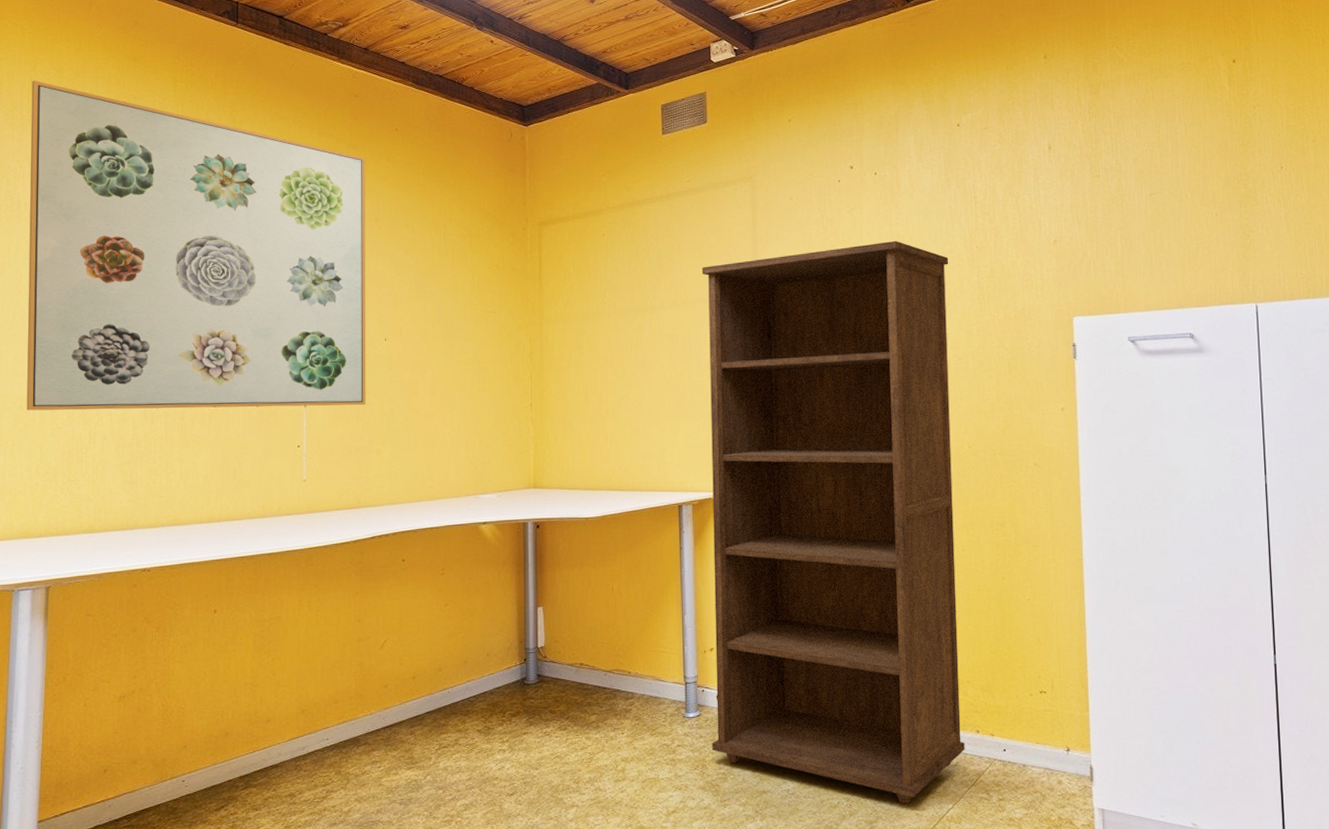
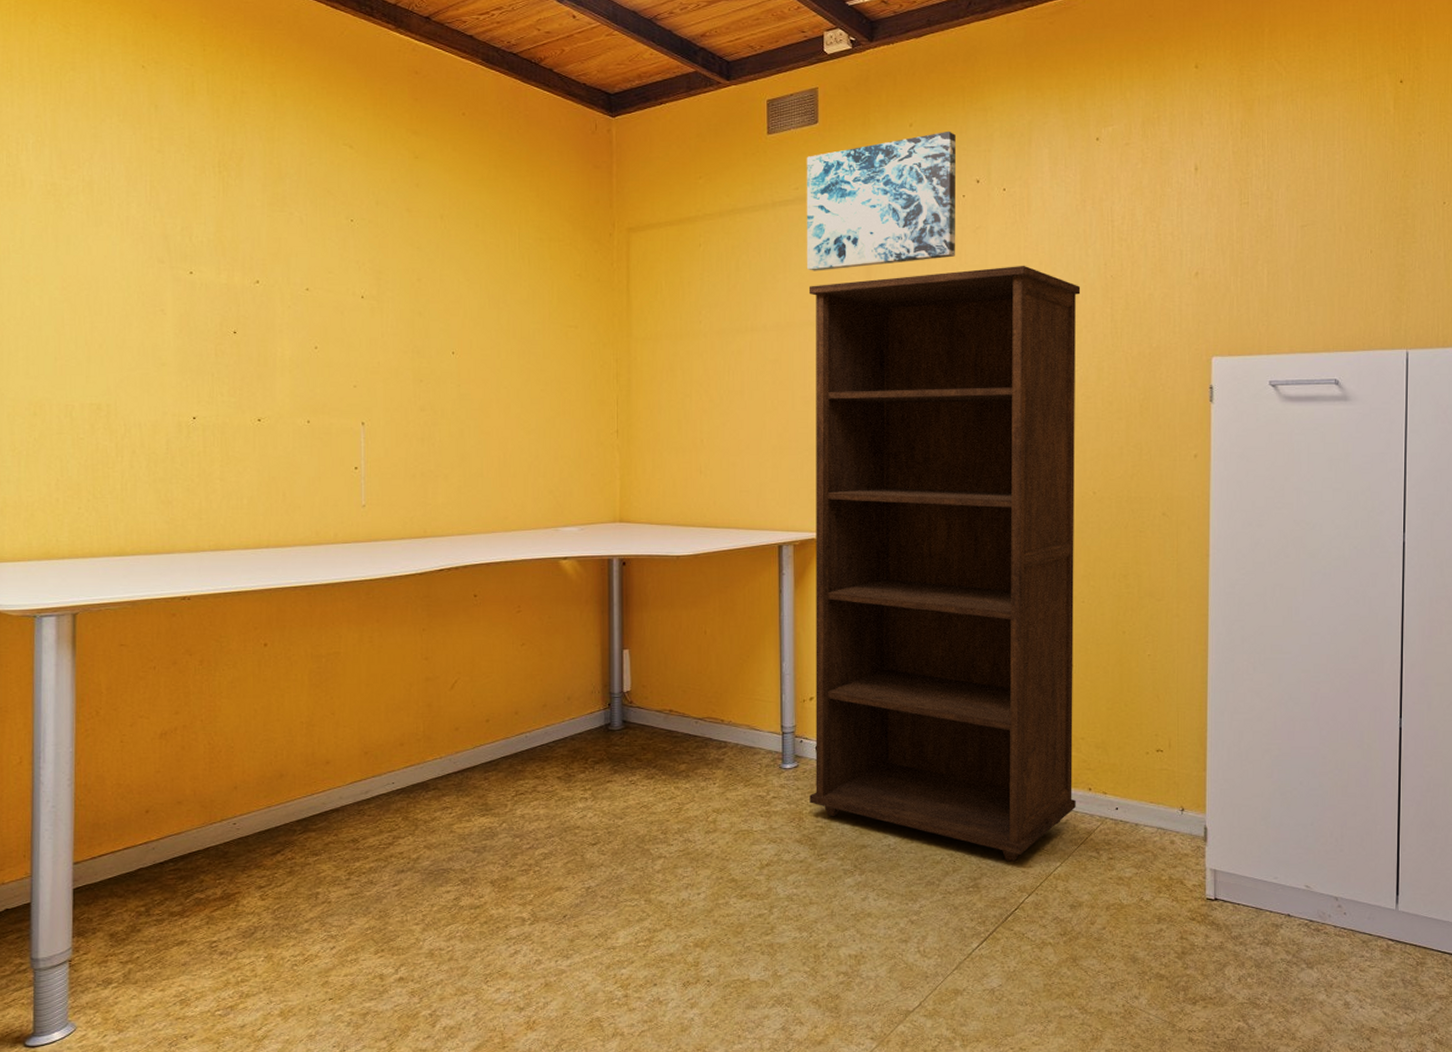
wall art: present [26,81,366,411] -> none [32,36,432,425]
wall art: none [697,124,833,254] -> present [806,131,956,271]

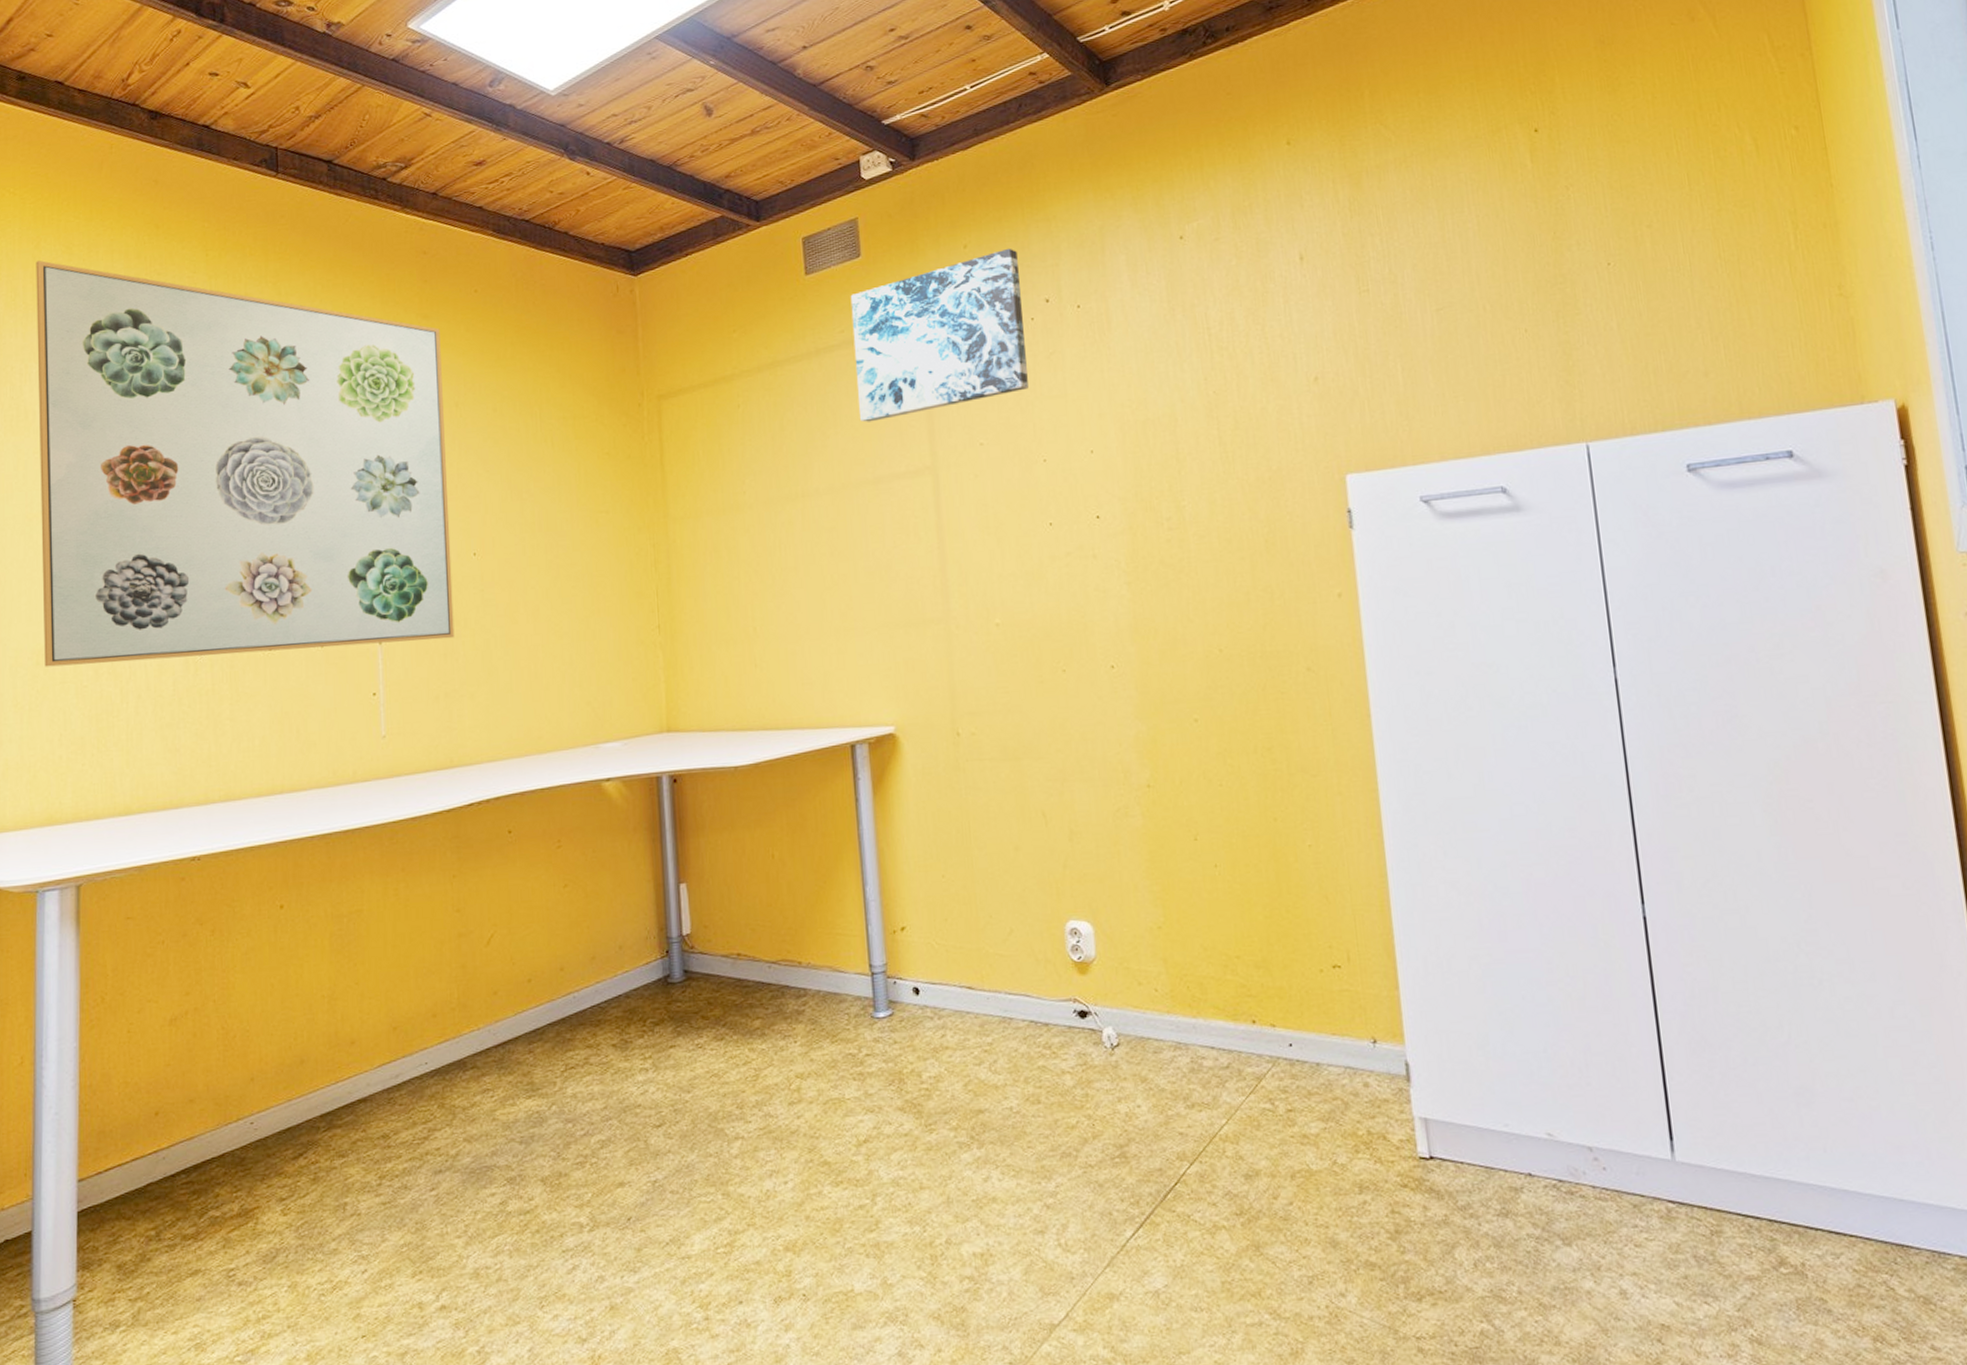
wall art: none [32,36,432,425] -> present [36,260,455,667]
bookcase: present [808,265,1081,862] -> none [863,390,1239,1122]

